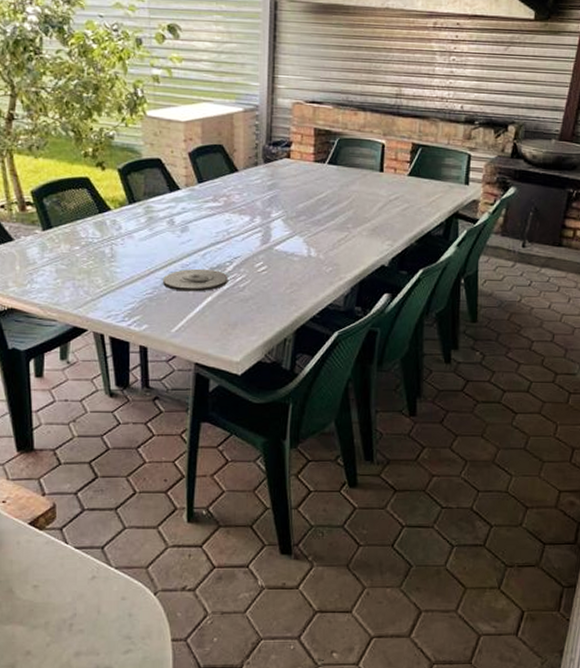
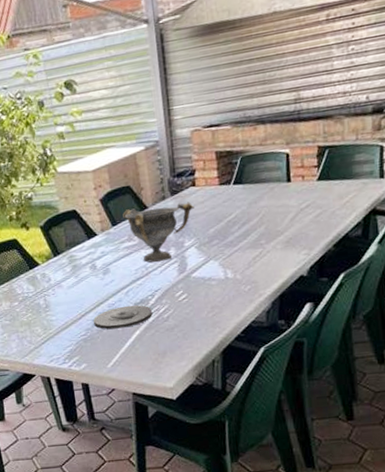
decorative bowl: none [211,168,286,228] -> present [123,201,194,263]

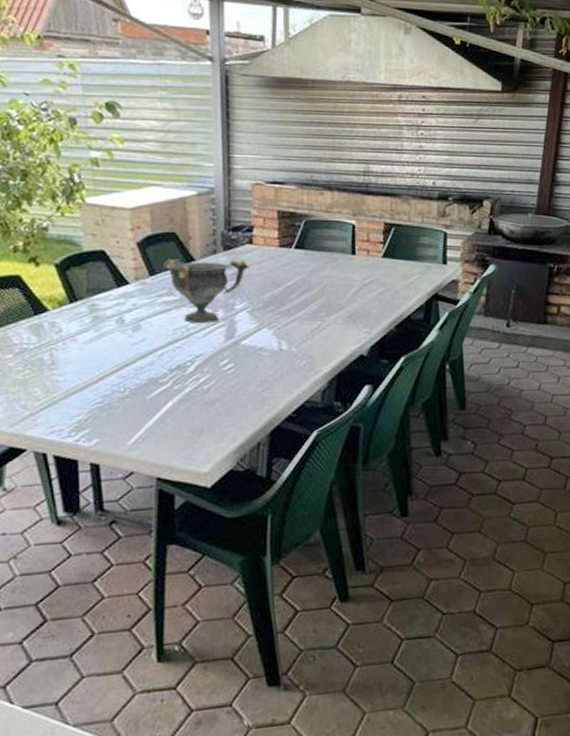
plate: present [93,305,153,330] -> none [113,371,190,398]

